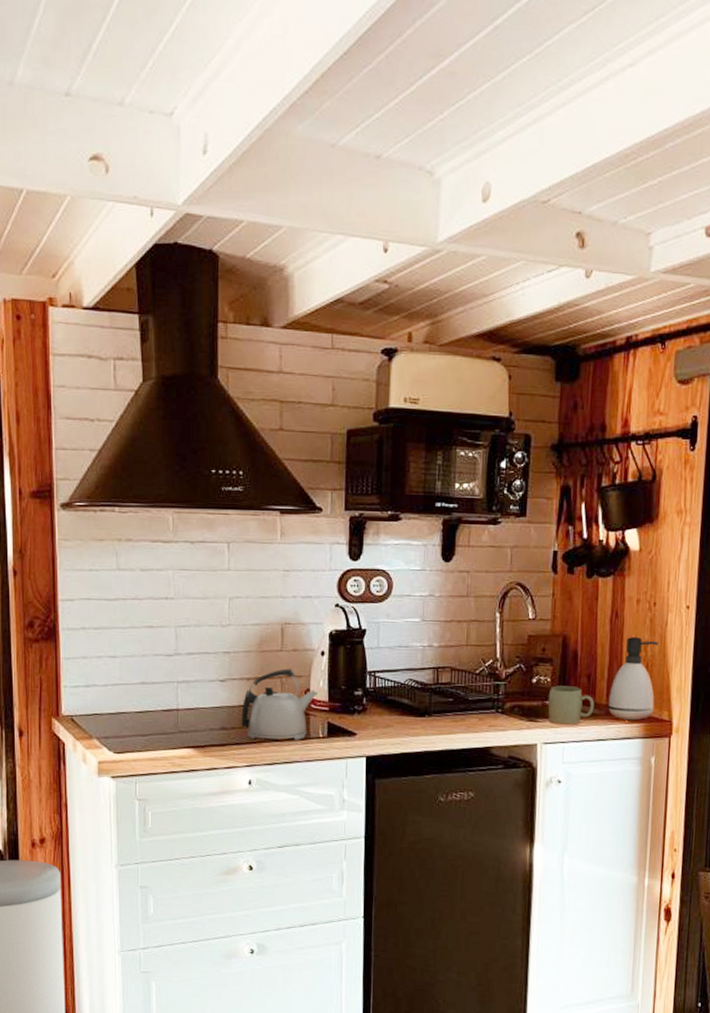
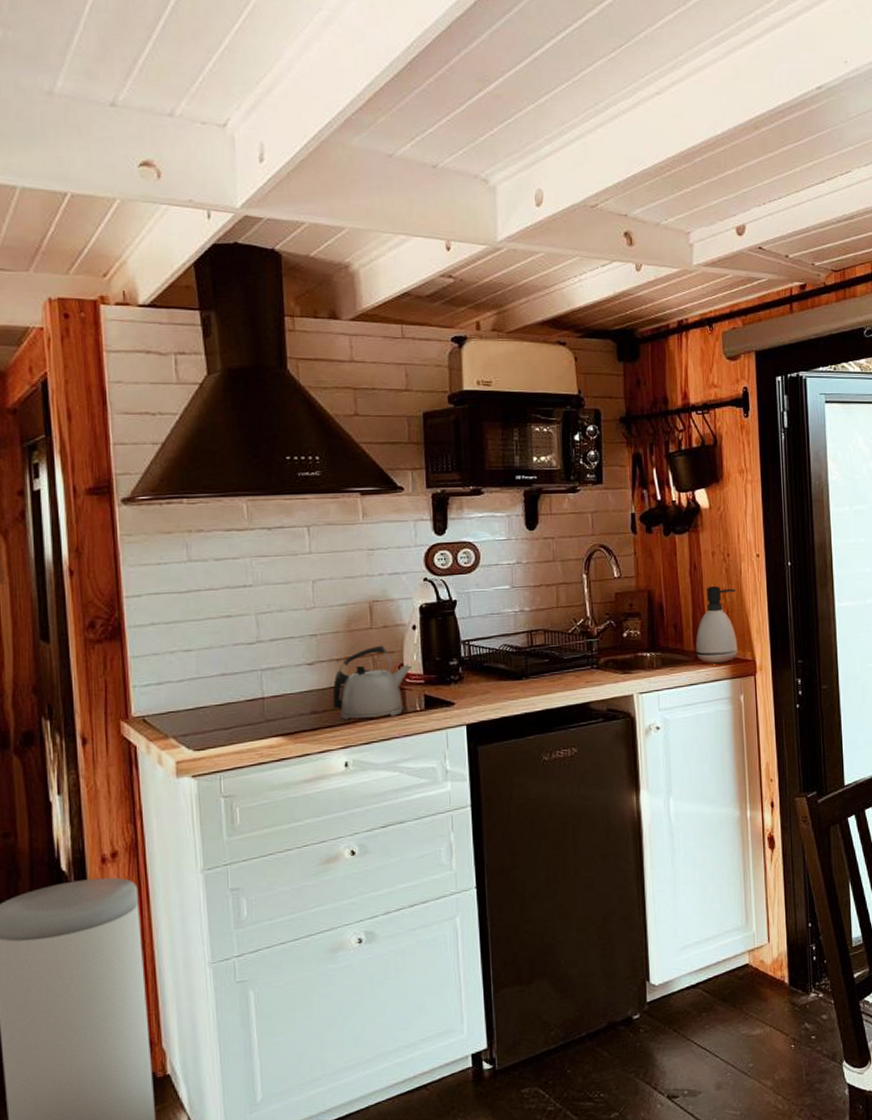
mug: present [547,686,595,726] -> none [639,636,684,675]

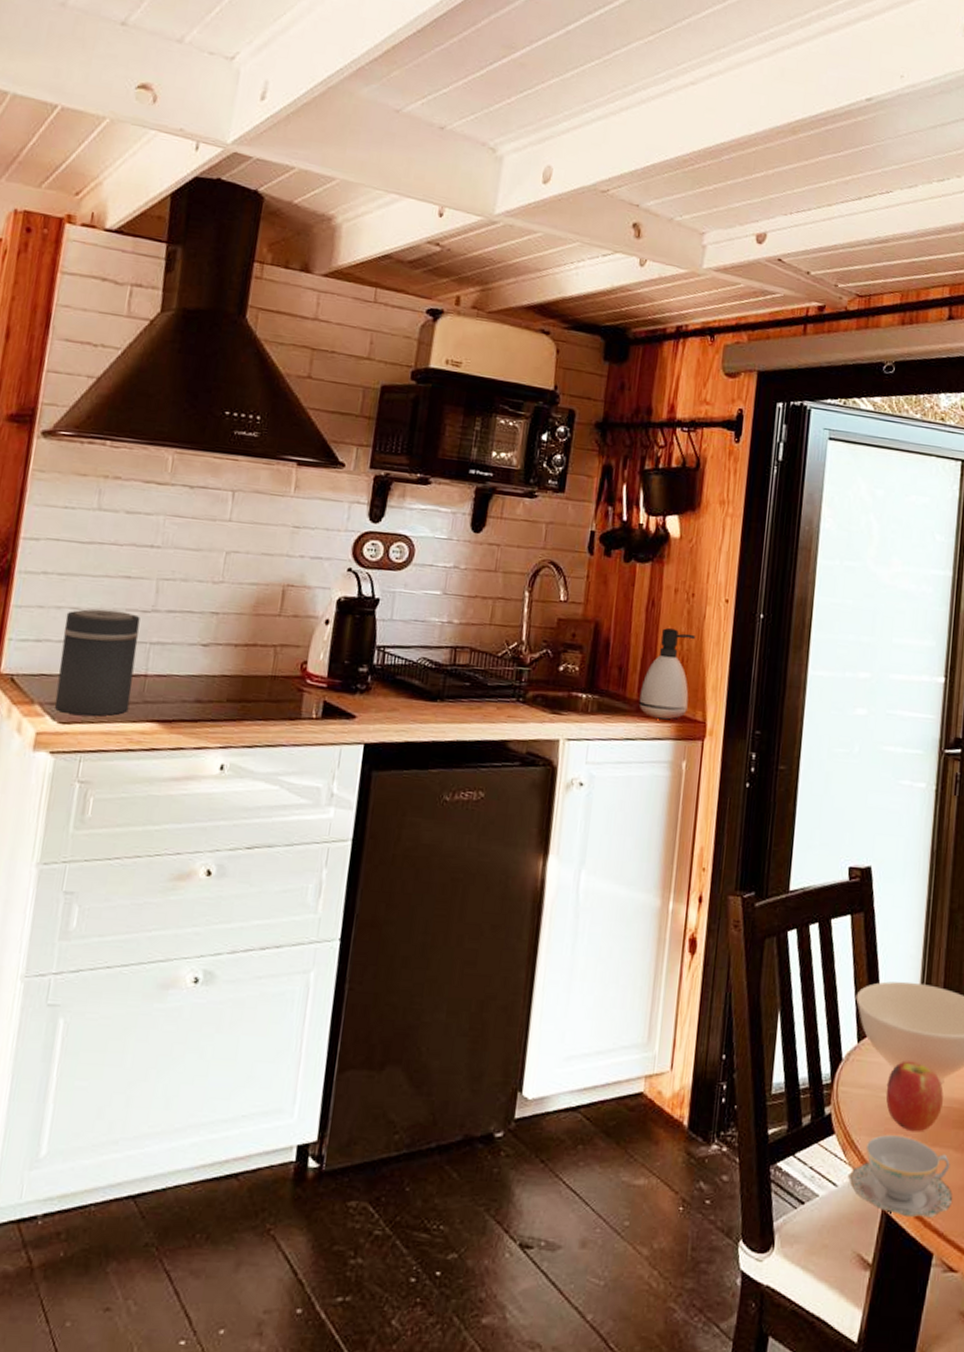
cylinder: none [180,646,254,741] -> present [54,609,141,716]
kettle: present [332,645,412,721] -> none [220,636,316,720]

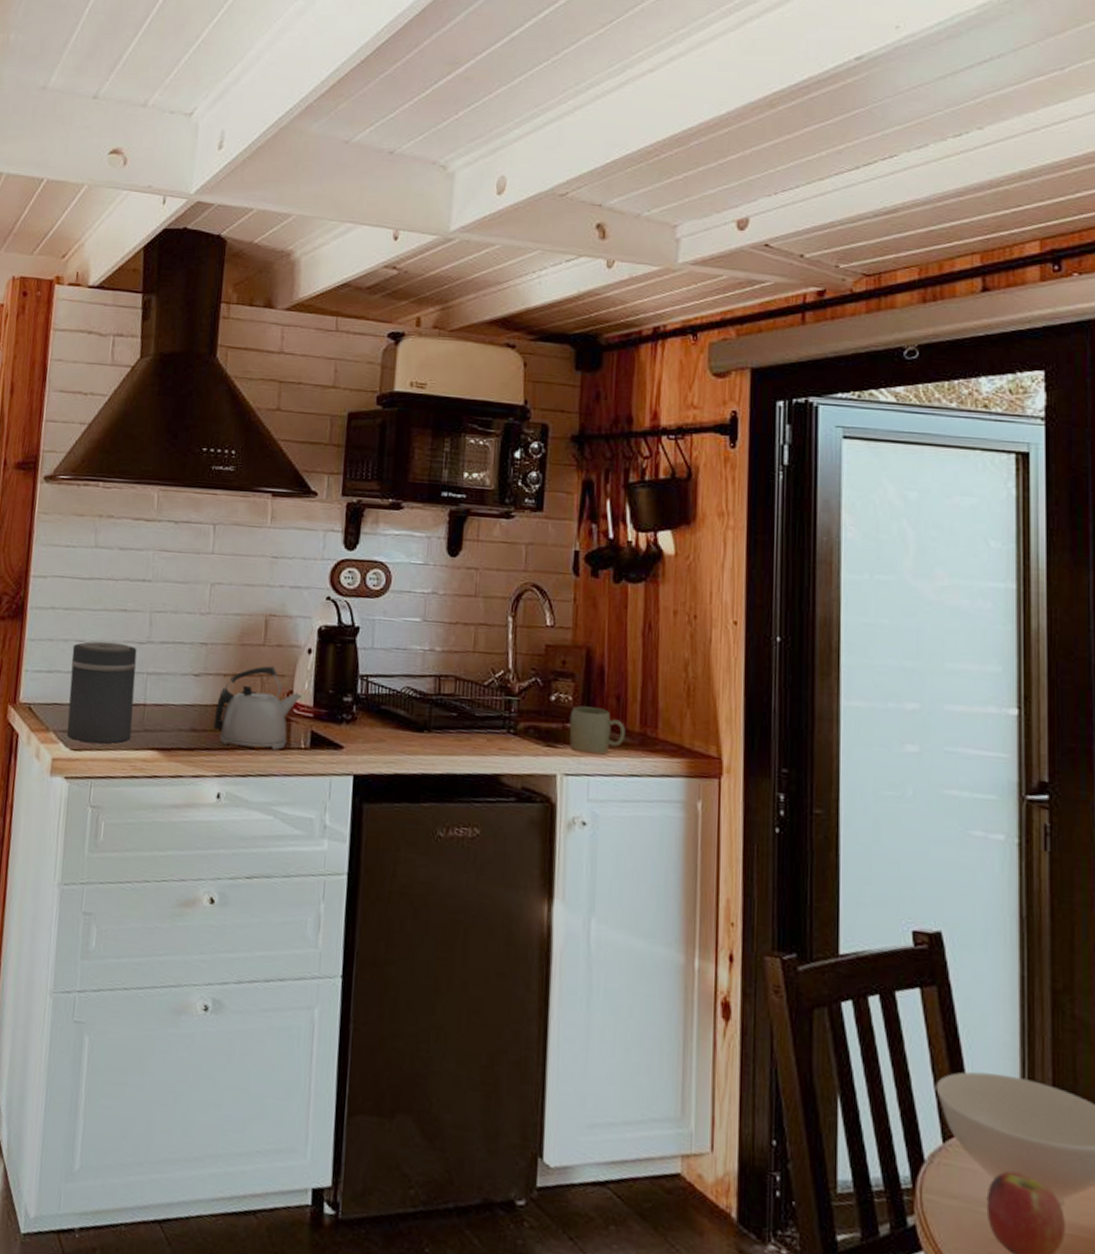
kettle: none [220,636,316,720] -> present [213,666,302,750]
mug: none [573,676,625,722] -> present [569,706,626,756]
soap dispenser: present [638,628,695,720] -> none [642,654,701,756]

